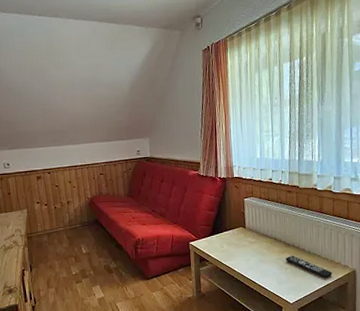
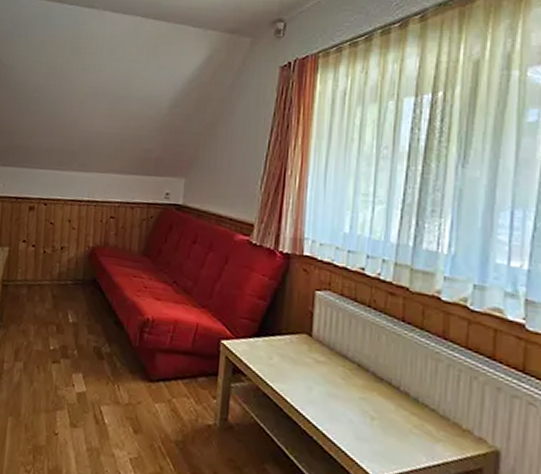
remote control: present [285,255,332,279] -> none [373,398,455,453]

